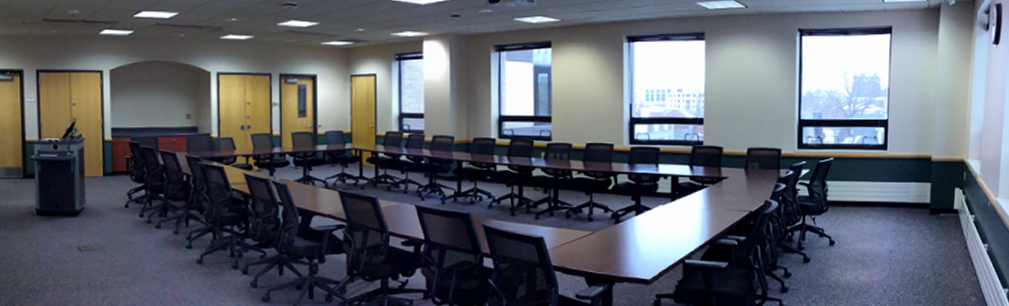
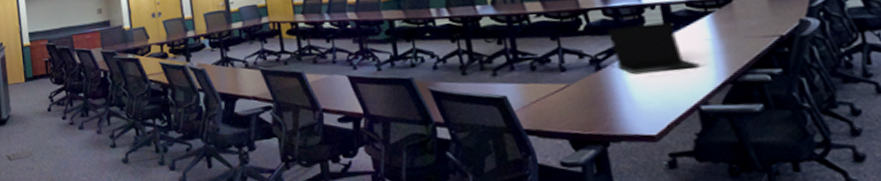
laptop: none [629,189,691,230] -> present [608,21,700,75]

